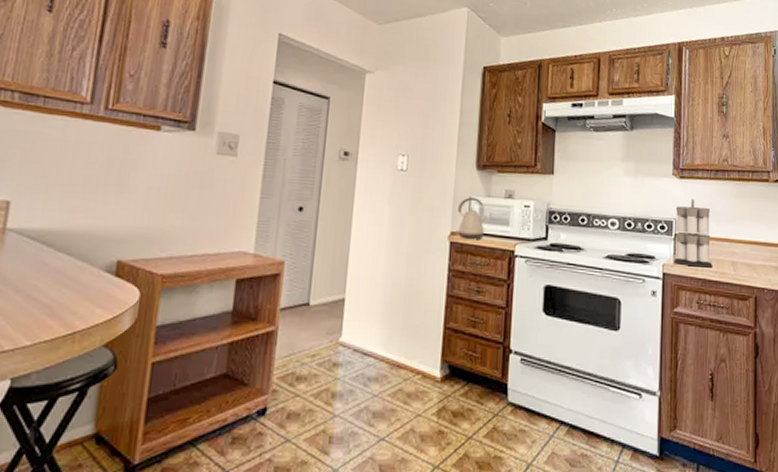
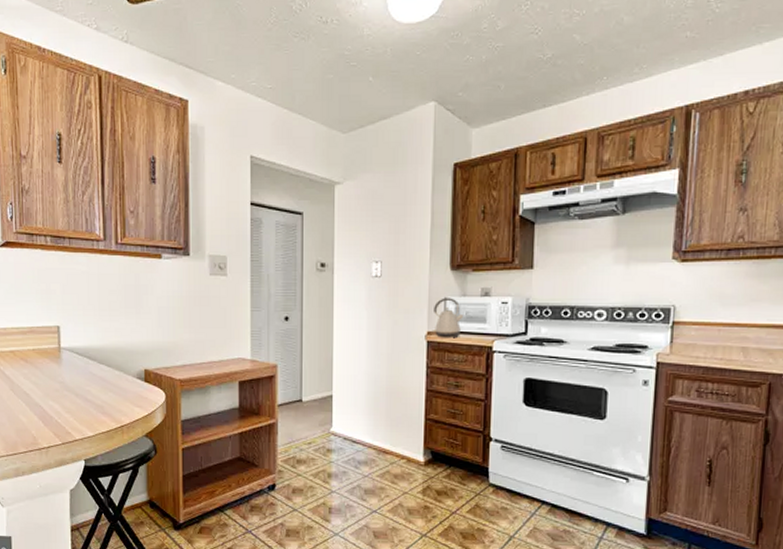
spice rack: present [673,199,713,269] -> none [669,283,718,356]

